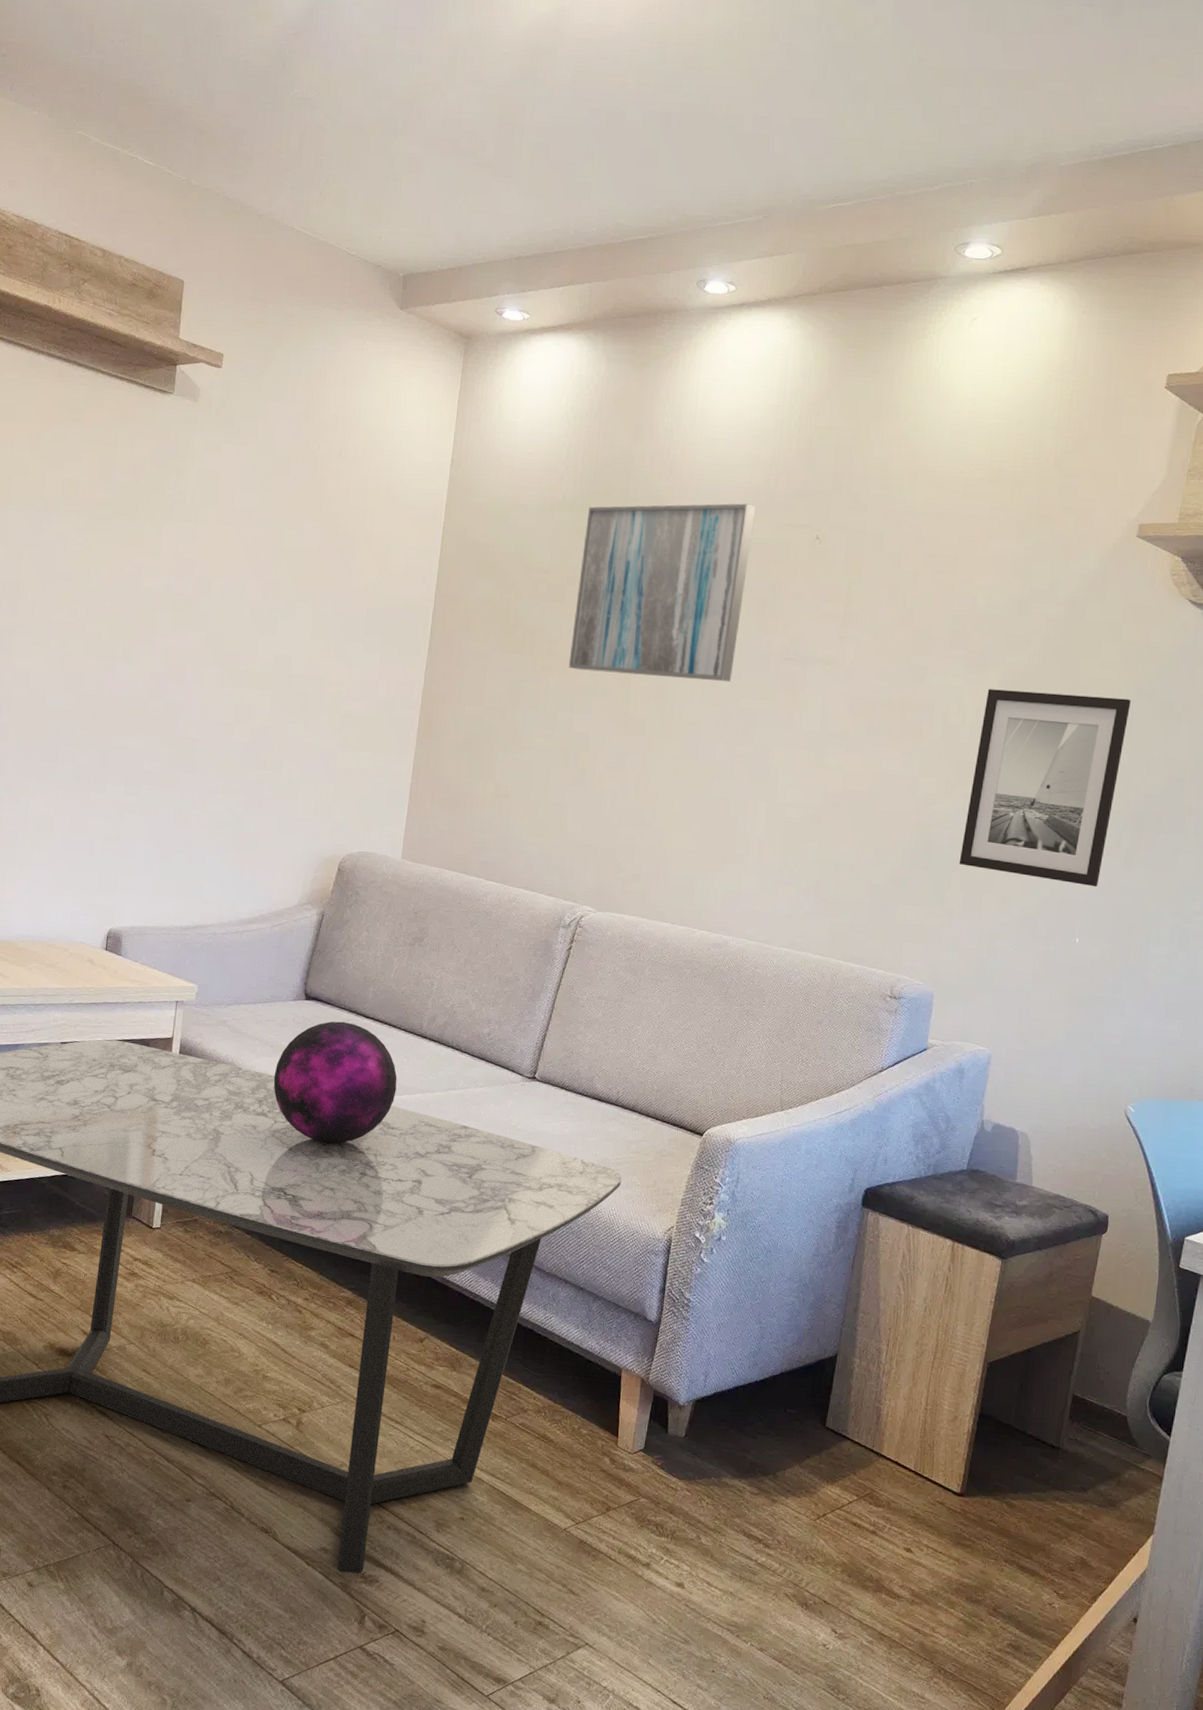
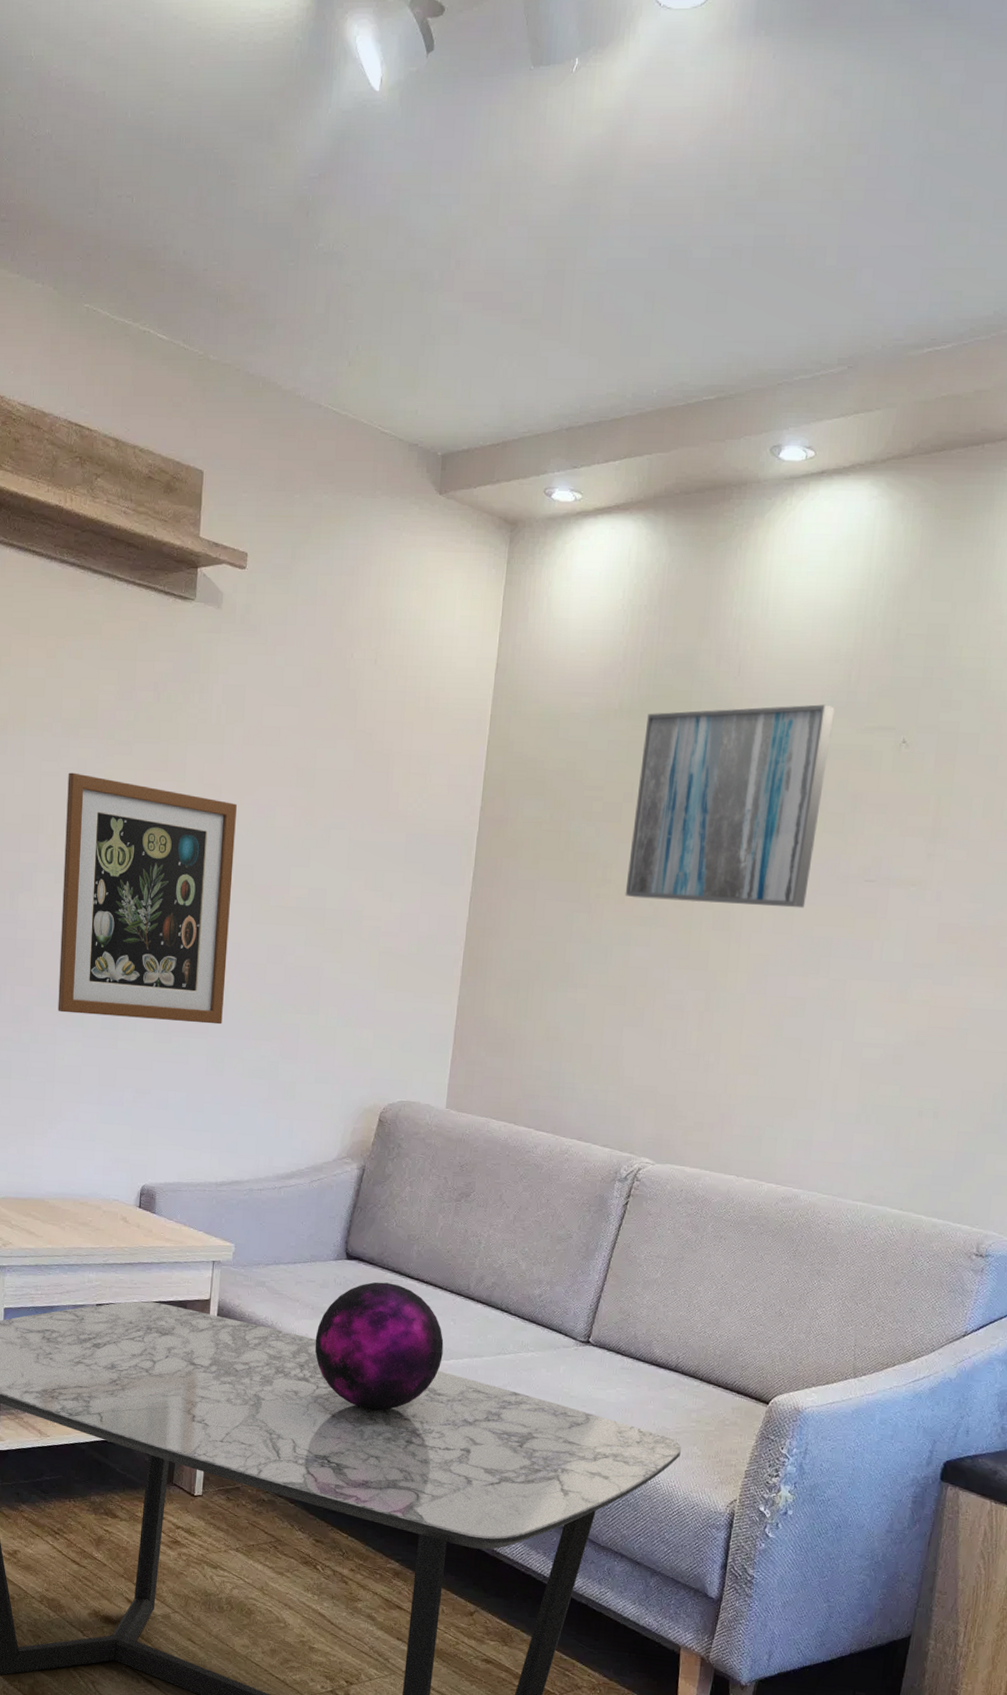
wall art: none [31,544,209,779] -> present [58,772,237,1025]

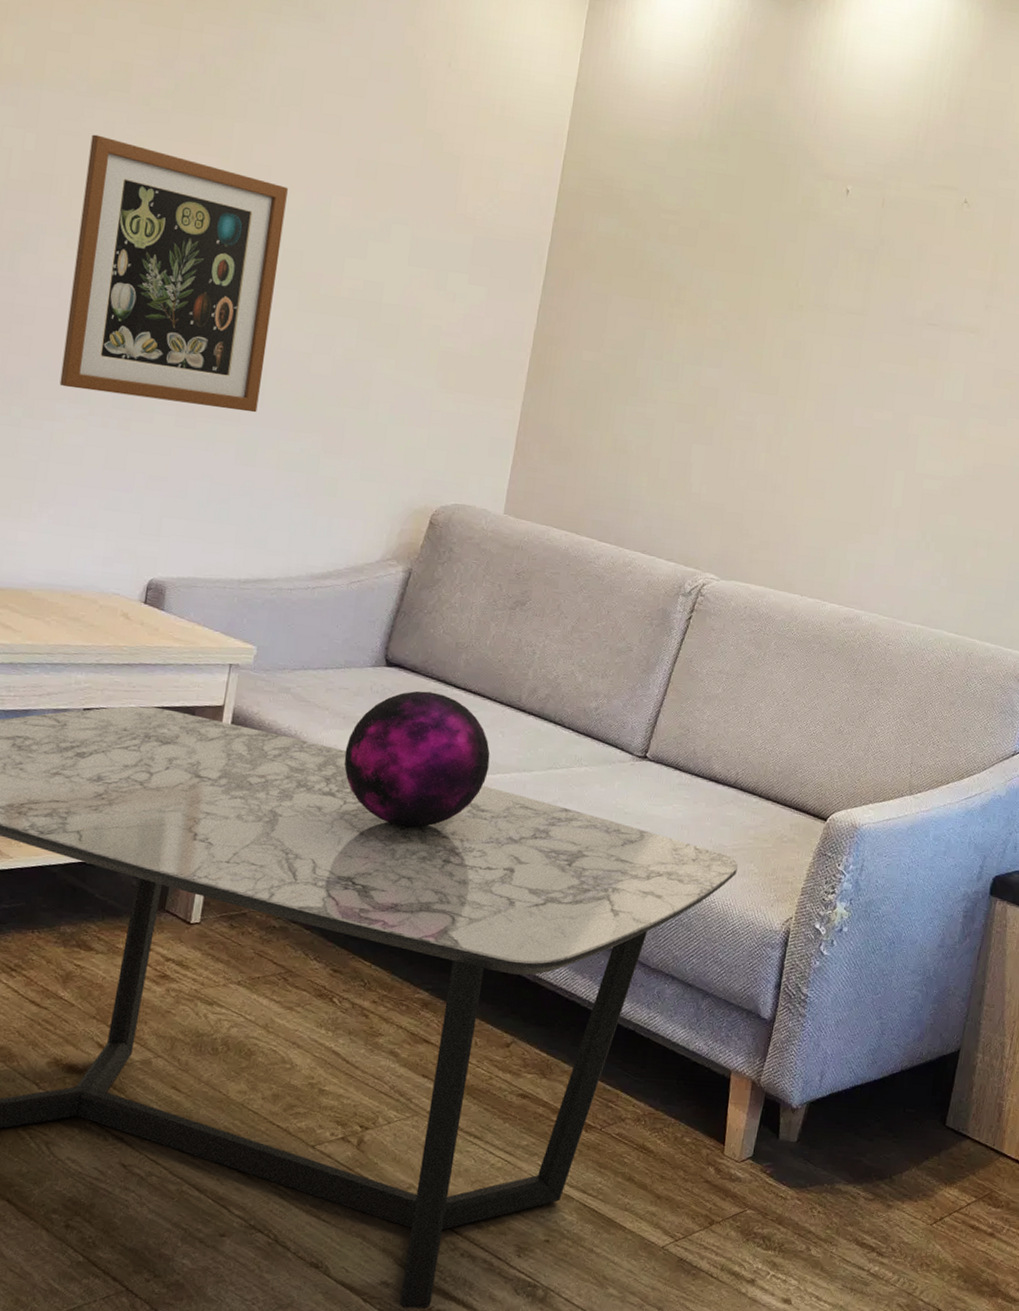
wall art: present [625,704,835,908] -> none [698,148,904,345]

